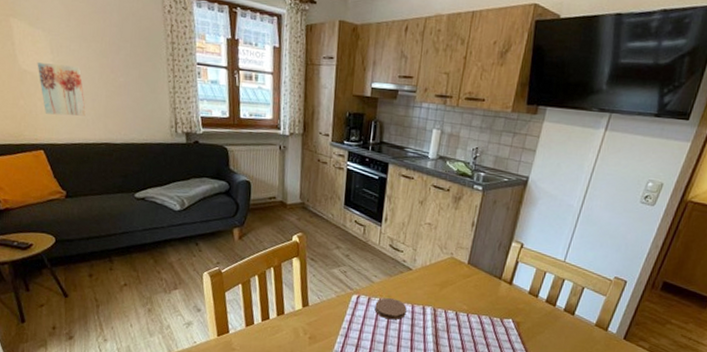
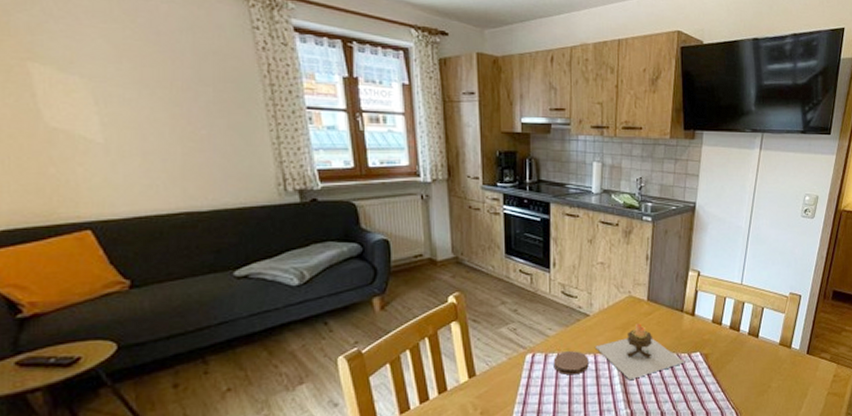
wall art: present [37,61,86,116] -> none [74,116,154,183]
candle: none [414,283,496,333] -> present [595,323,684,379]

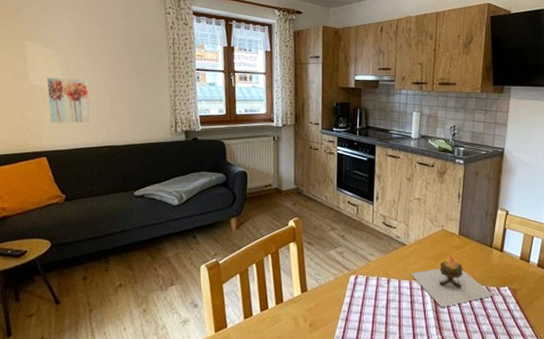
wall art: none [74,116,154,183] -> present [46,77,91,123]
coaster: present [553,351,589,376] -> none [373,276,404,298]

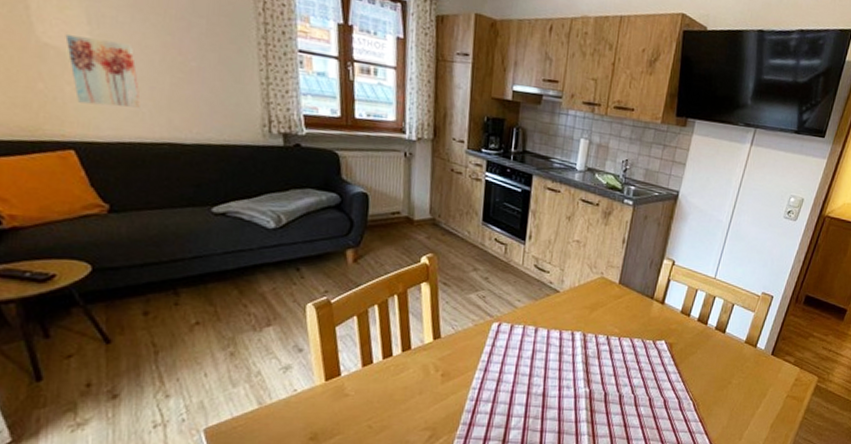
candle: present [411,255,493,307] -> none [562,305,648,360]

